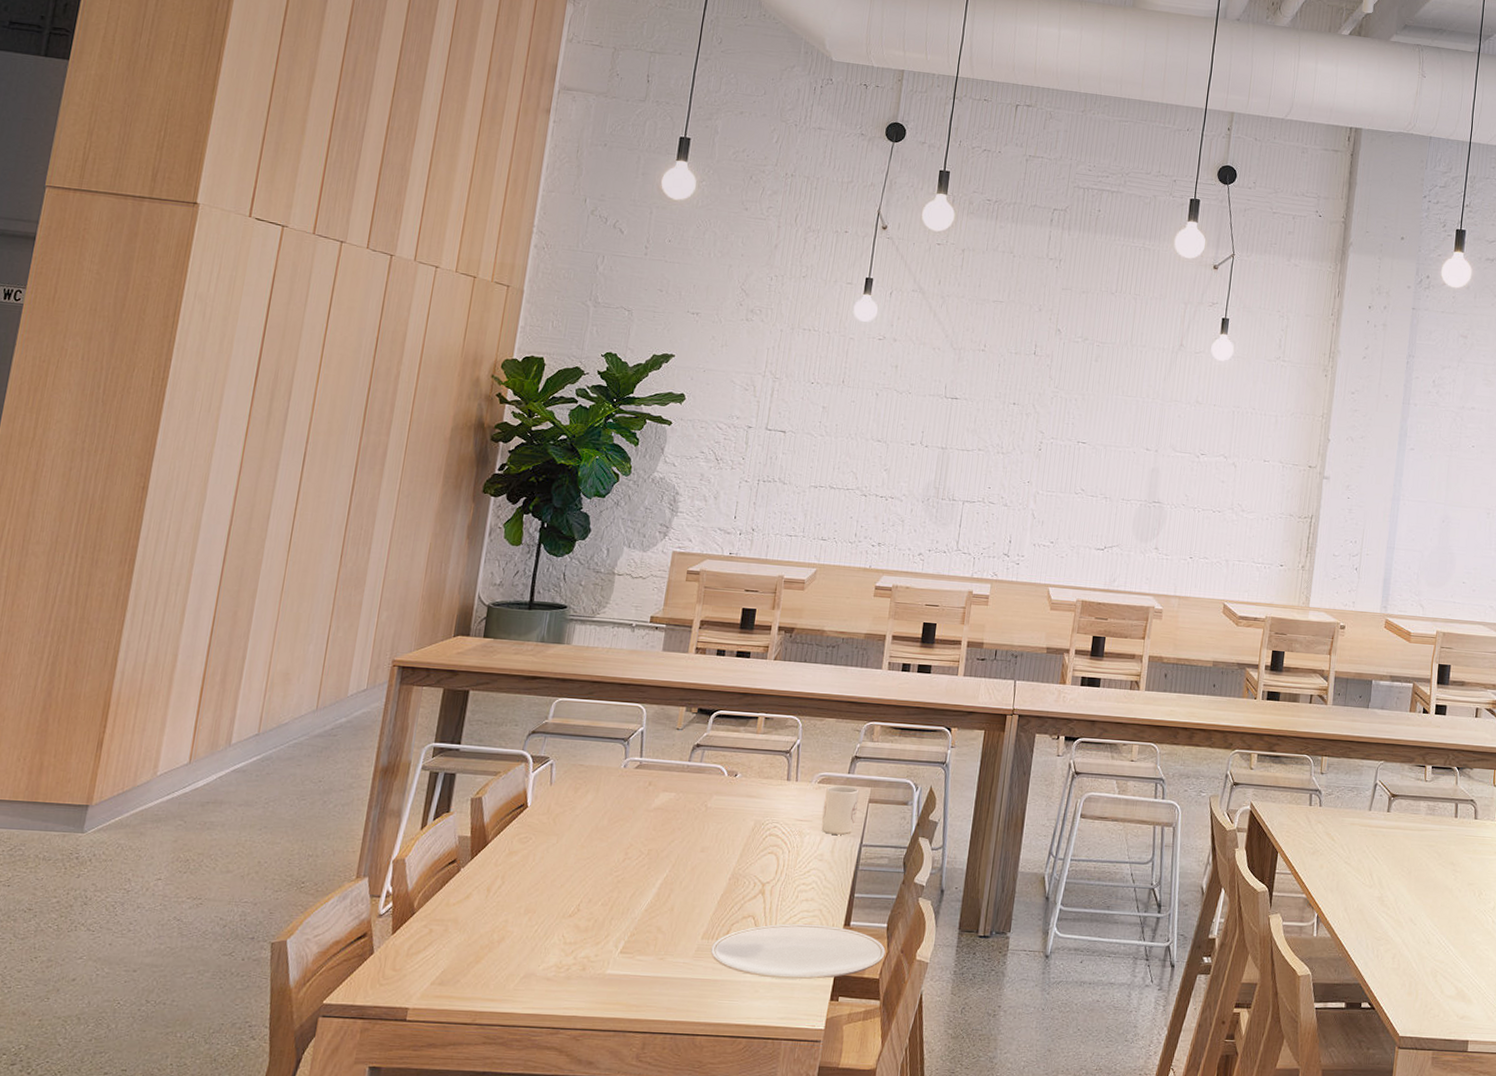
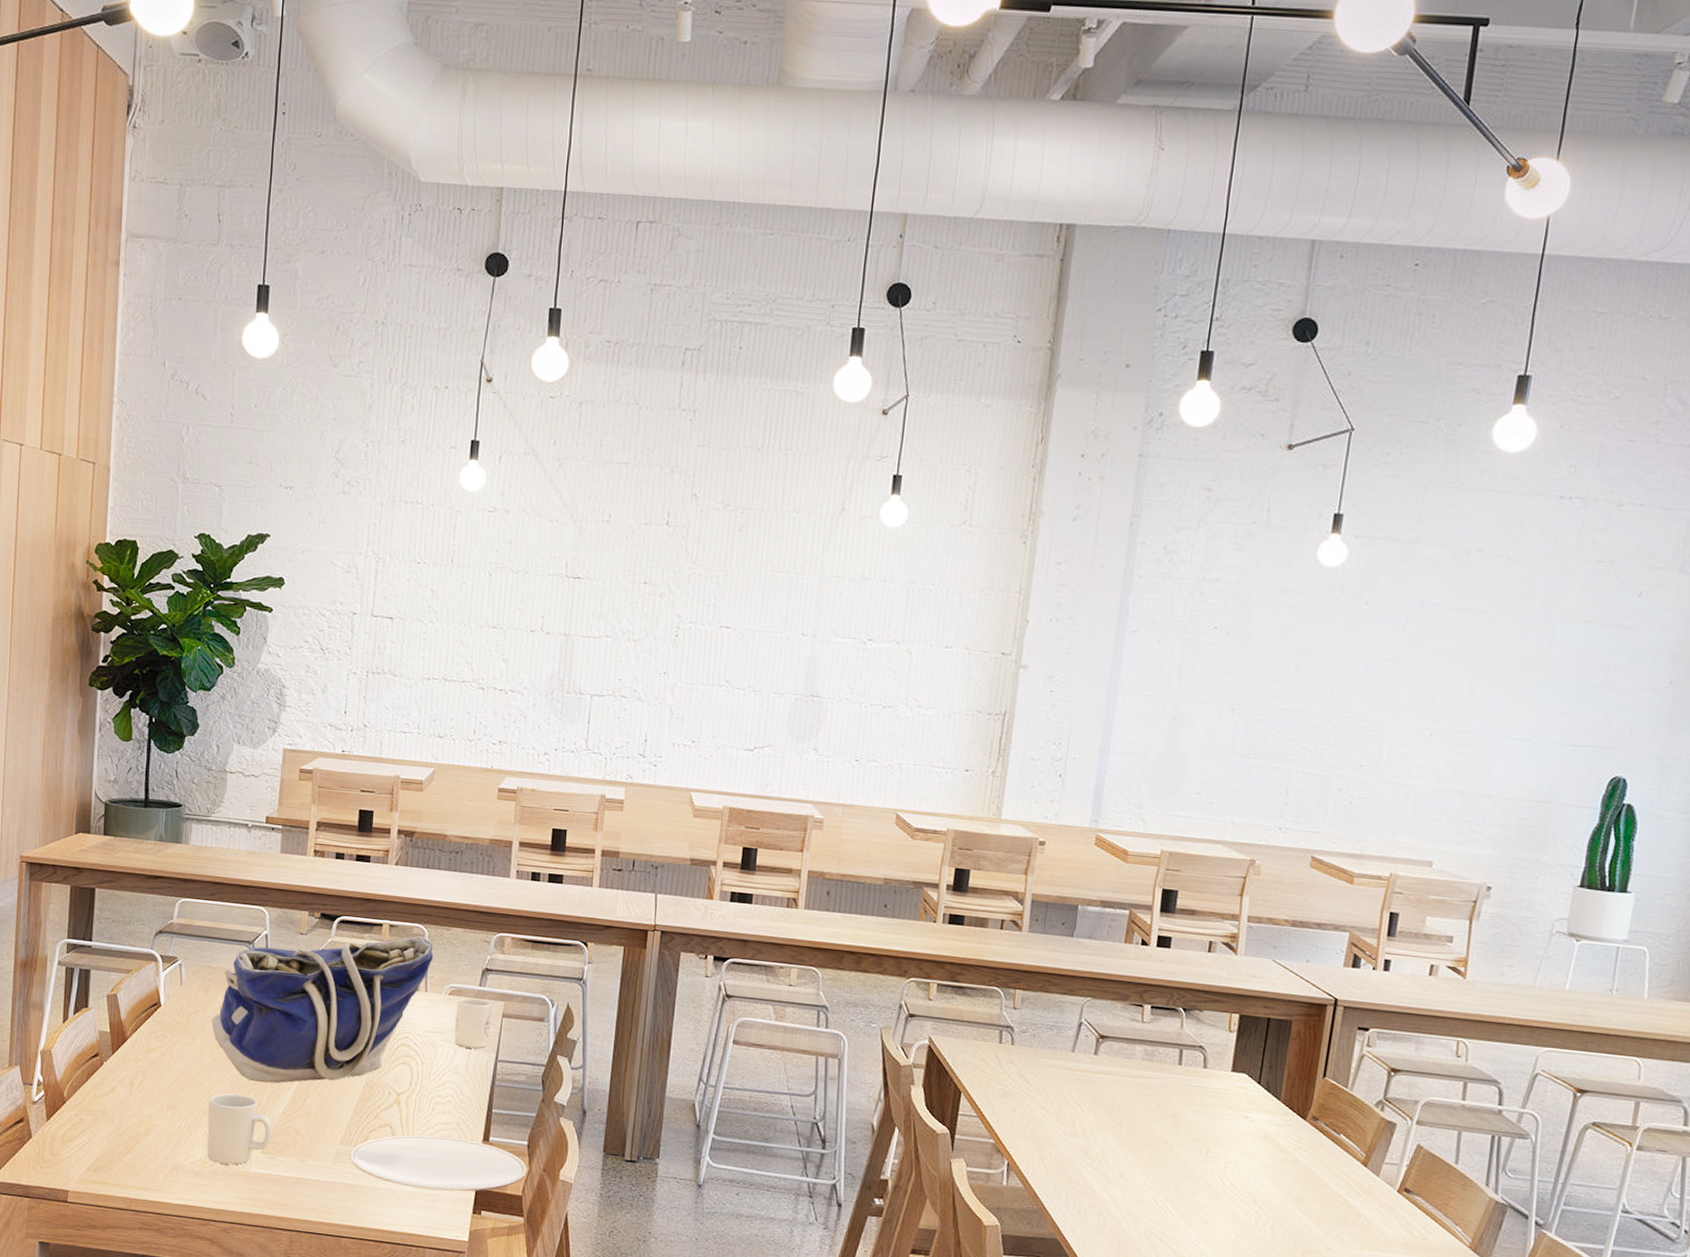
mug: none [562,894,635,968] -> present [207,1093,273,1165]
tote bag: none [579,728,806,881] -> present [211,936,434,1084]

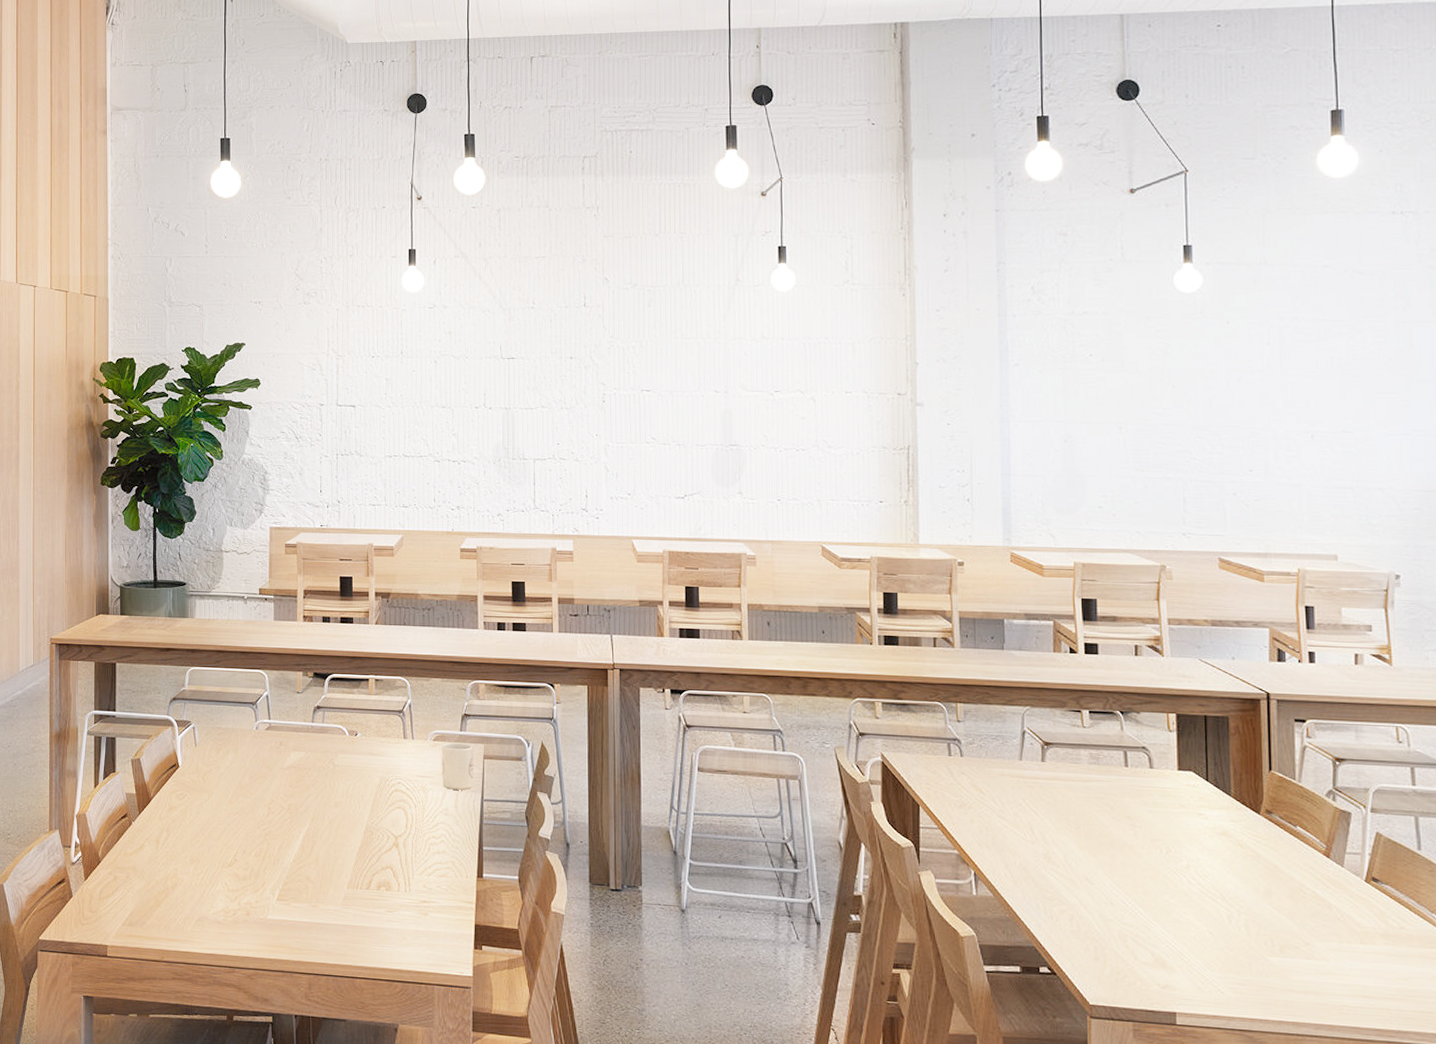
mug: present [207,1093,273,1165] -> none [226,845,286,913]
tote bag: present [211,936,434,1084] -> none [224,688,417,834]
plate: present [350,1134,527,1192] -> none [357,875,521,929]

